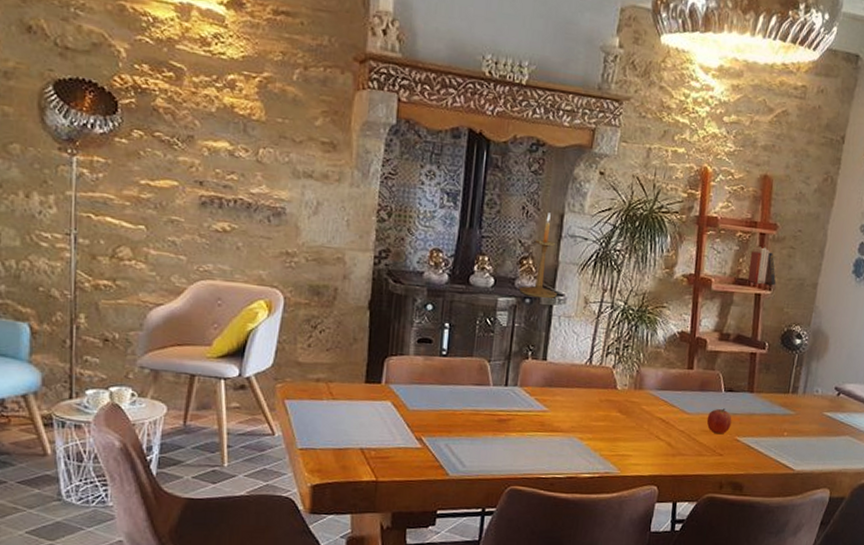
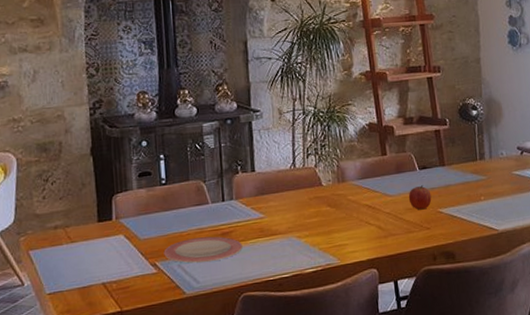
plate: none [432,418,519,448] -> present [163,236,243,263]
candlestick: present [519,212,557,299] -> none [220,42,254,118]
books: present [747,246,776,286] -> none [416,36,444,70]

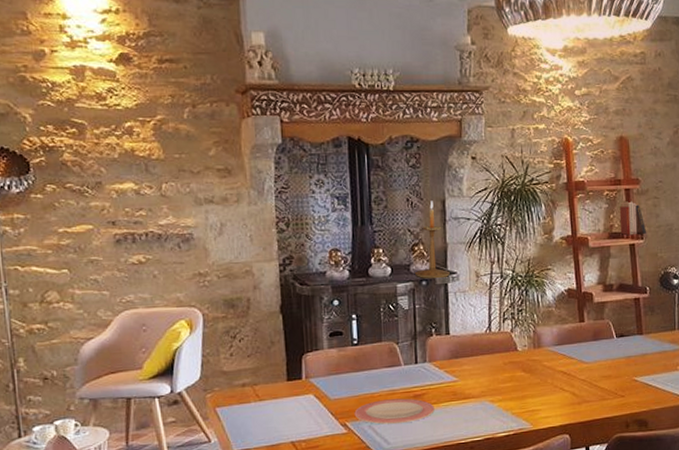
candlestick: none [220,42,254,118] -> present [415,200,450,279]
fruit: present [408,185,432,210] -> none [604,353,628,378]
books: none [416,36,444,70] -> present [620,201,647,236]

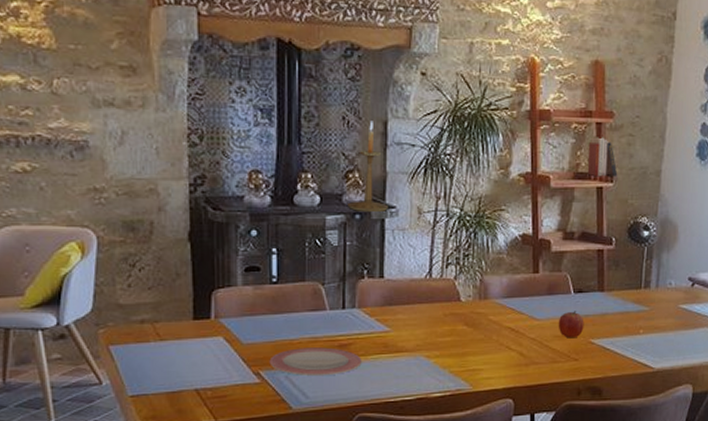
fruit: none [604,353,628,378] -> present [558,311,584,339]

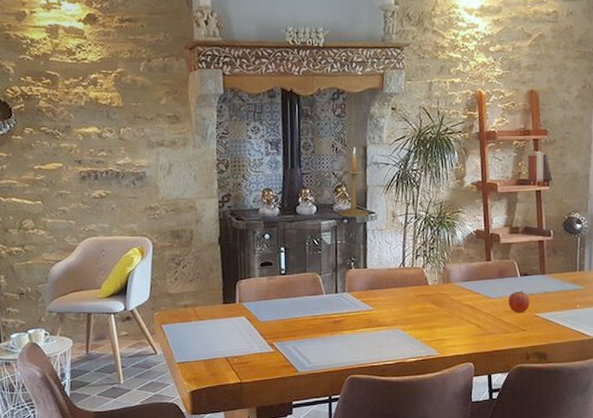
plate: present [269,347,362,377] -> none [280,323,352,346]

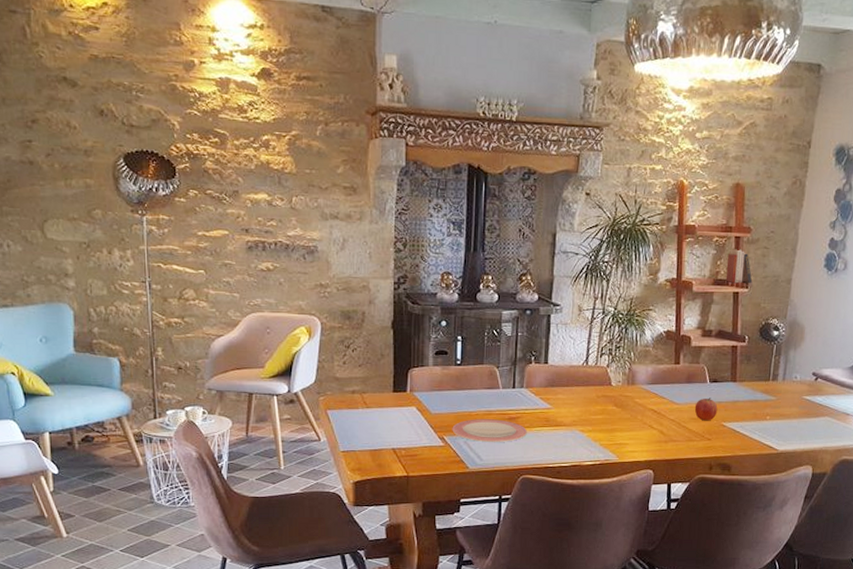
plate: none [280,323,352,346] -> present [452,419,527,443]
candlestick: present [338,147,369,218] -> none [521,233,554,310]

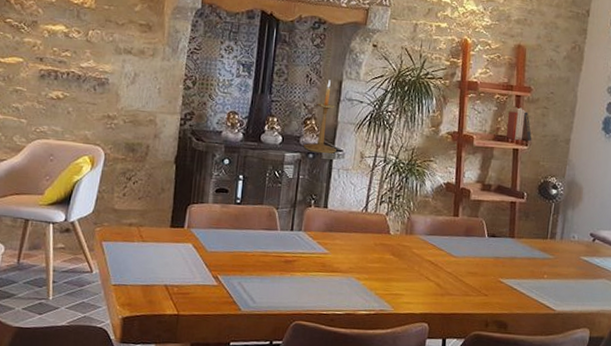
plate: present [452,419,527,443] -> none [227,259,303,286]
candlestick: none [521,233,554,310] -> present [304,80,336,154]
fruit: present [694,398,718,421] -> none [472,252,495,276]

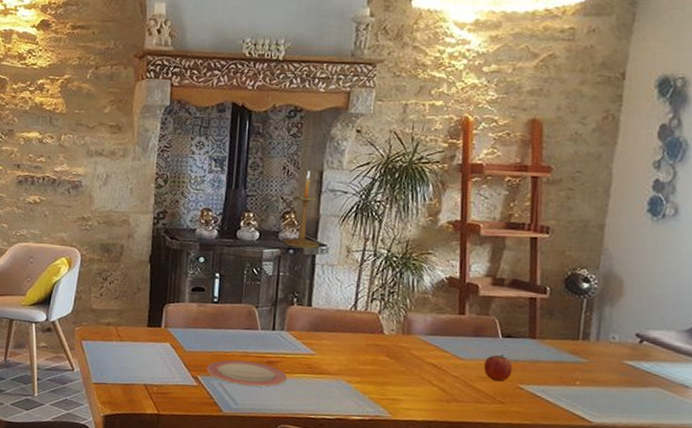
plate: none [227,259,303,286] -> present [206,360,287,387]
fruit: none [472,252,495,276] -> present [483,355,513,382]
books: present [506,107,532,142] -> none [520,190,555,229]

